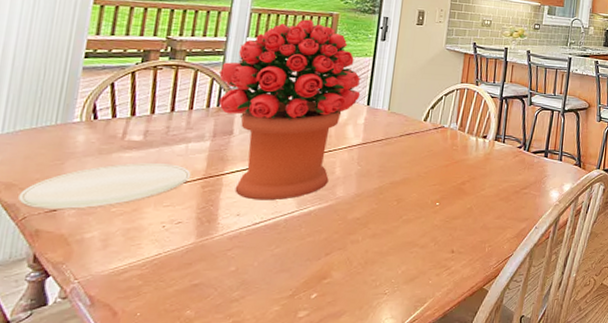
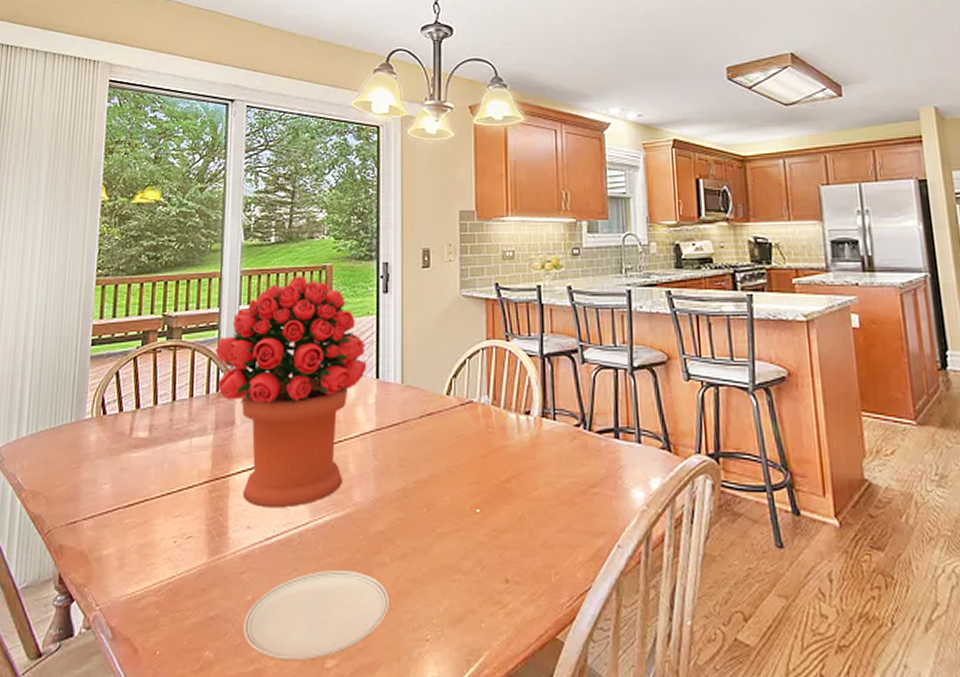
plate: present [18,163,191,210] -> none [43,464,197,522]
plate: none [225,247,358,315] -> present [243,570,389,662]

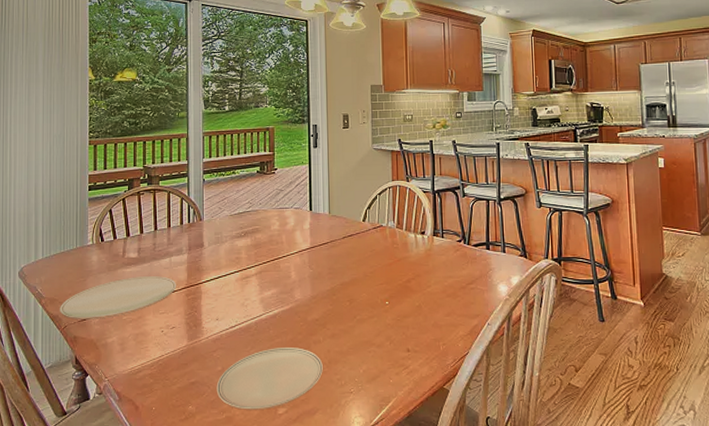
plate: none [43,464,197,522] -> present [60,276,177,320]
bouquet: present [214,276,367,508] -> none [185,136,303,305]

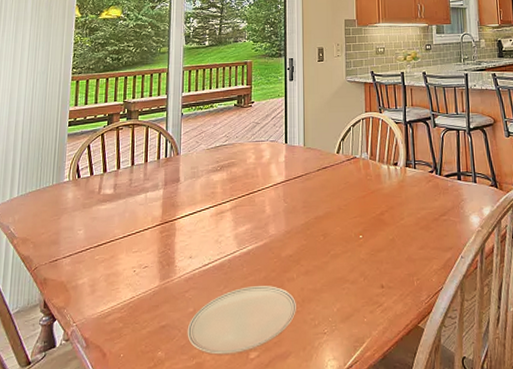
plate: present [60,276,177,320] -> none [31,213,151,260]

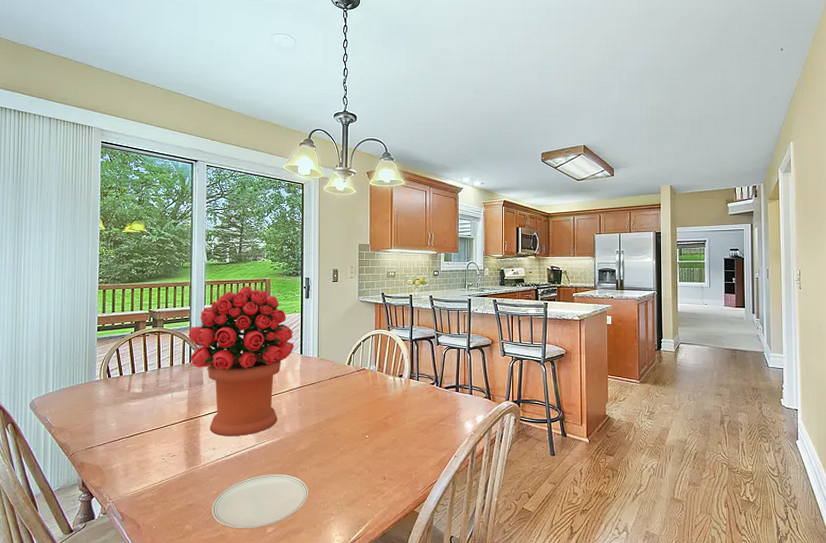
bouquet: none [163,70,278,242] -> present [187,286,294,437]

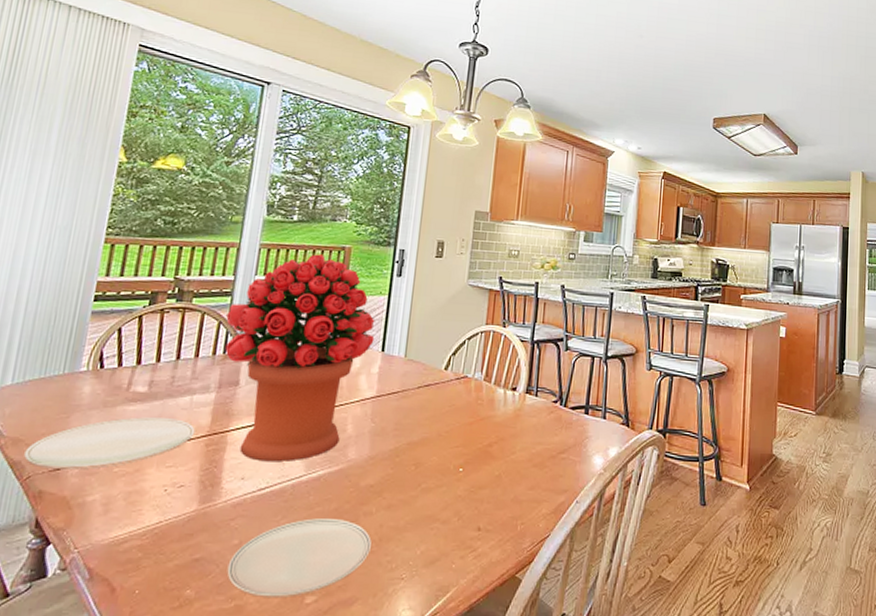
plate: none [68,410,178,447] -> present [24,417,195,470]

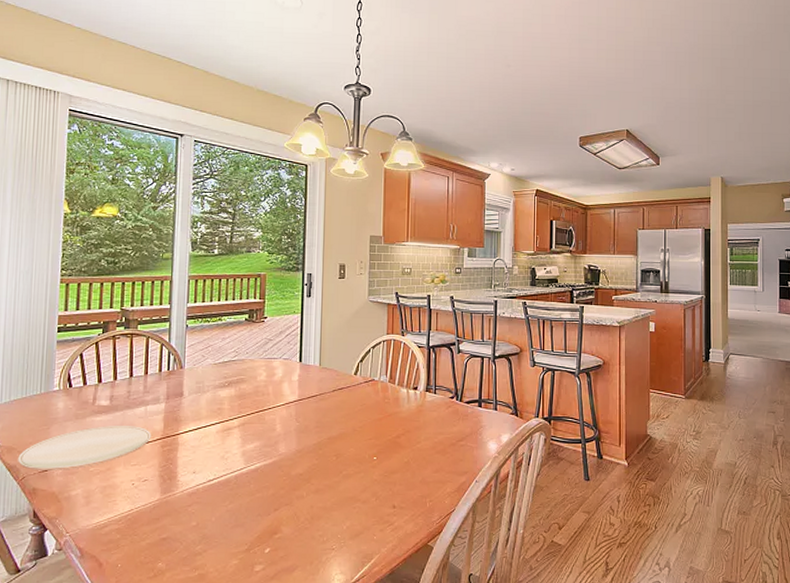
bouquet: present [225,254,375,462] -> none [166,282,293,458]
plate: present [227,518,372,599] -> none [189,503,305,568]

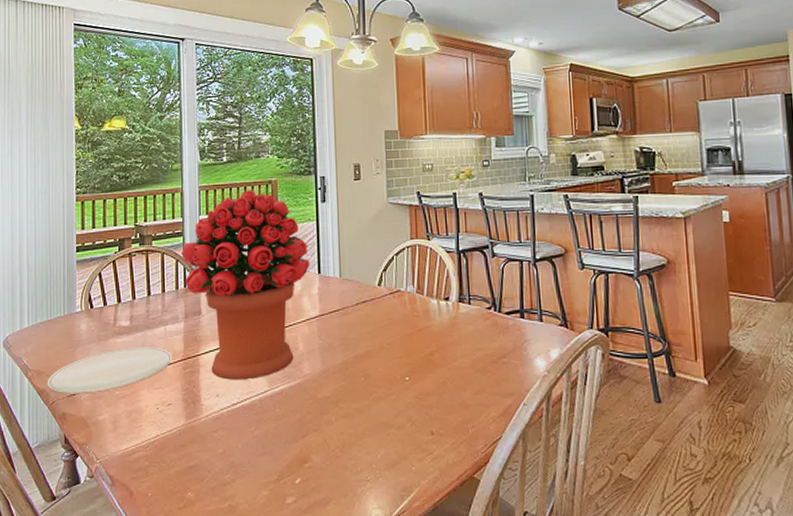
bouquet: none [166,282,293,458] -> present [180,190,310,380]

